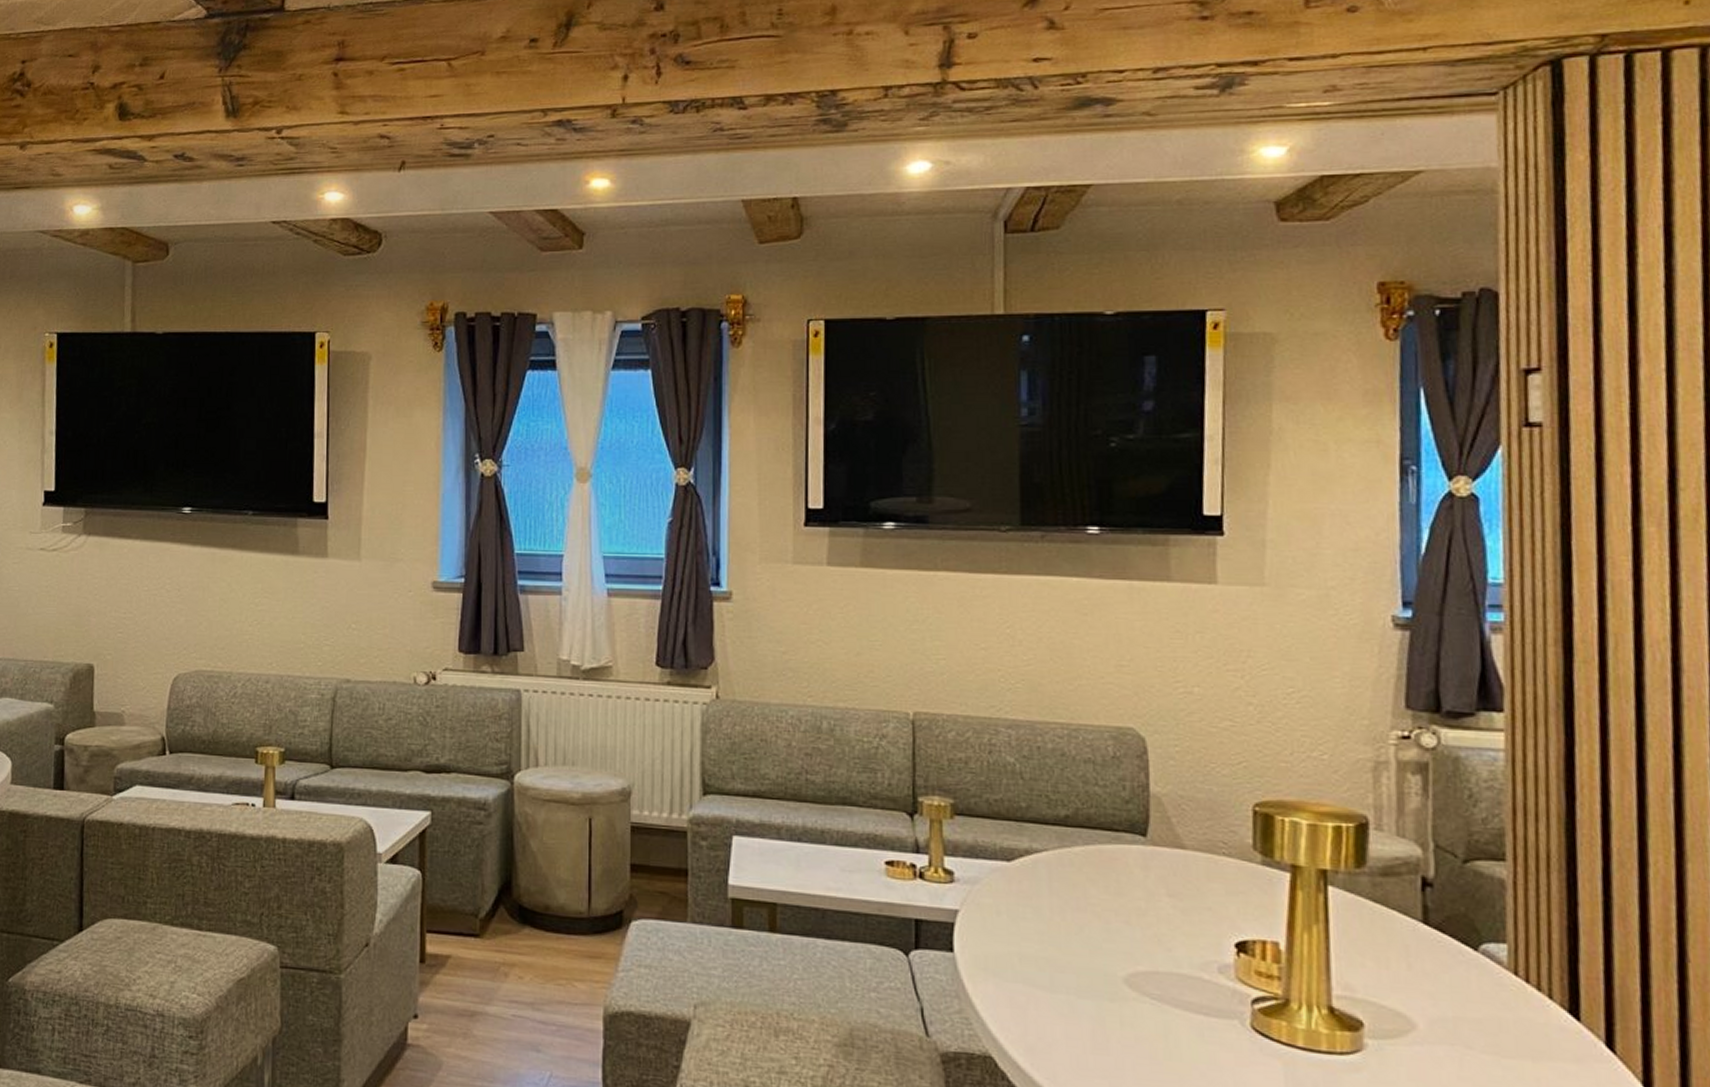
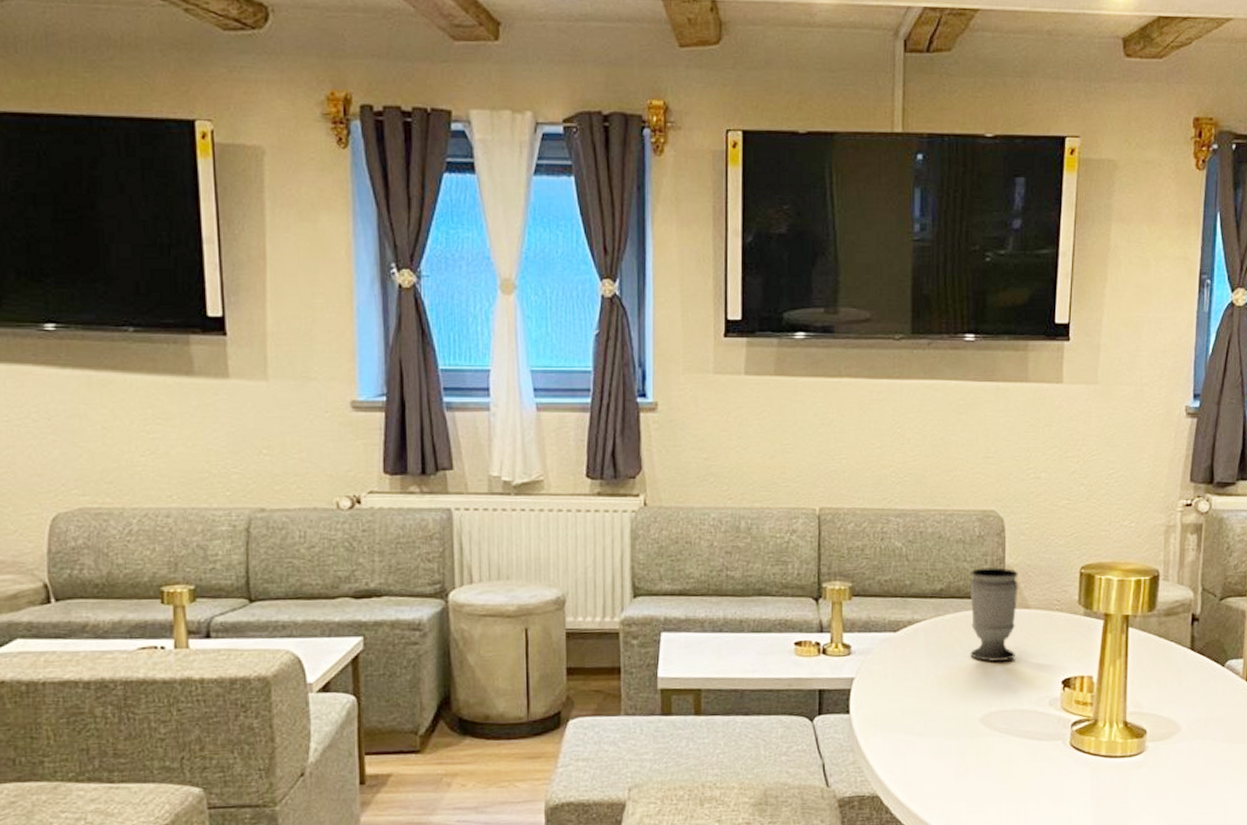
cup: none [1103,795,1169,910] -> present [970,567,1018,662]

